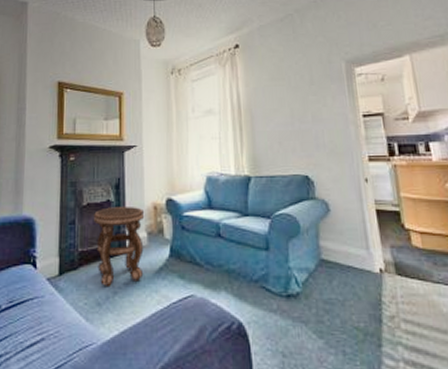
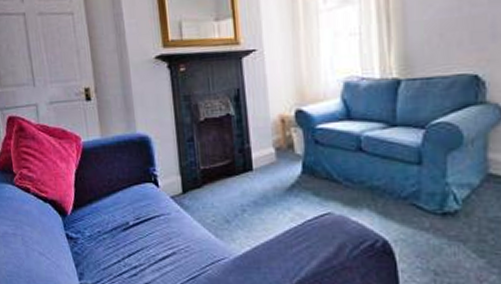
side table: present [93,207,145,286] -> none [212,120,274,204]

